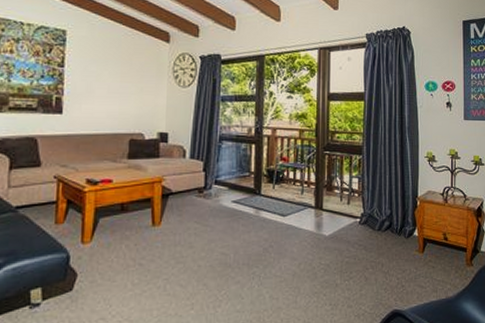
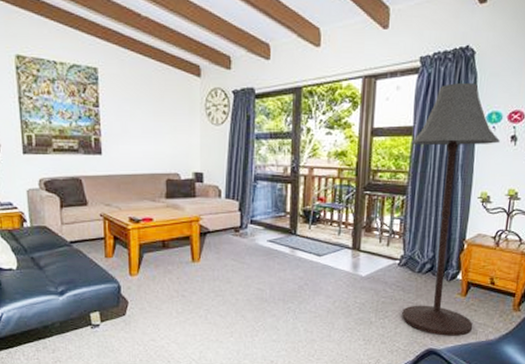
floor lamp: none [363,56,438,296] -> present [402,82,500,336]

